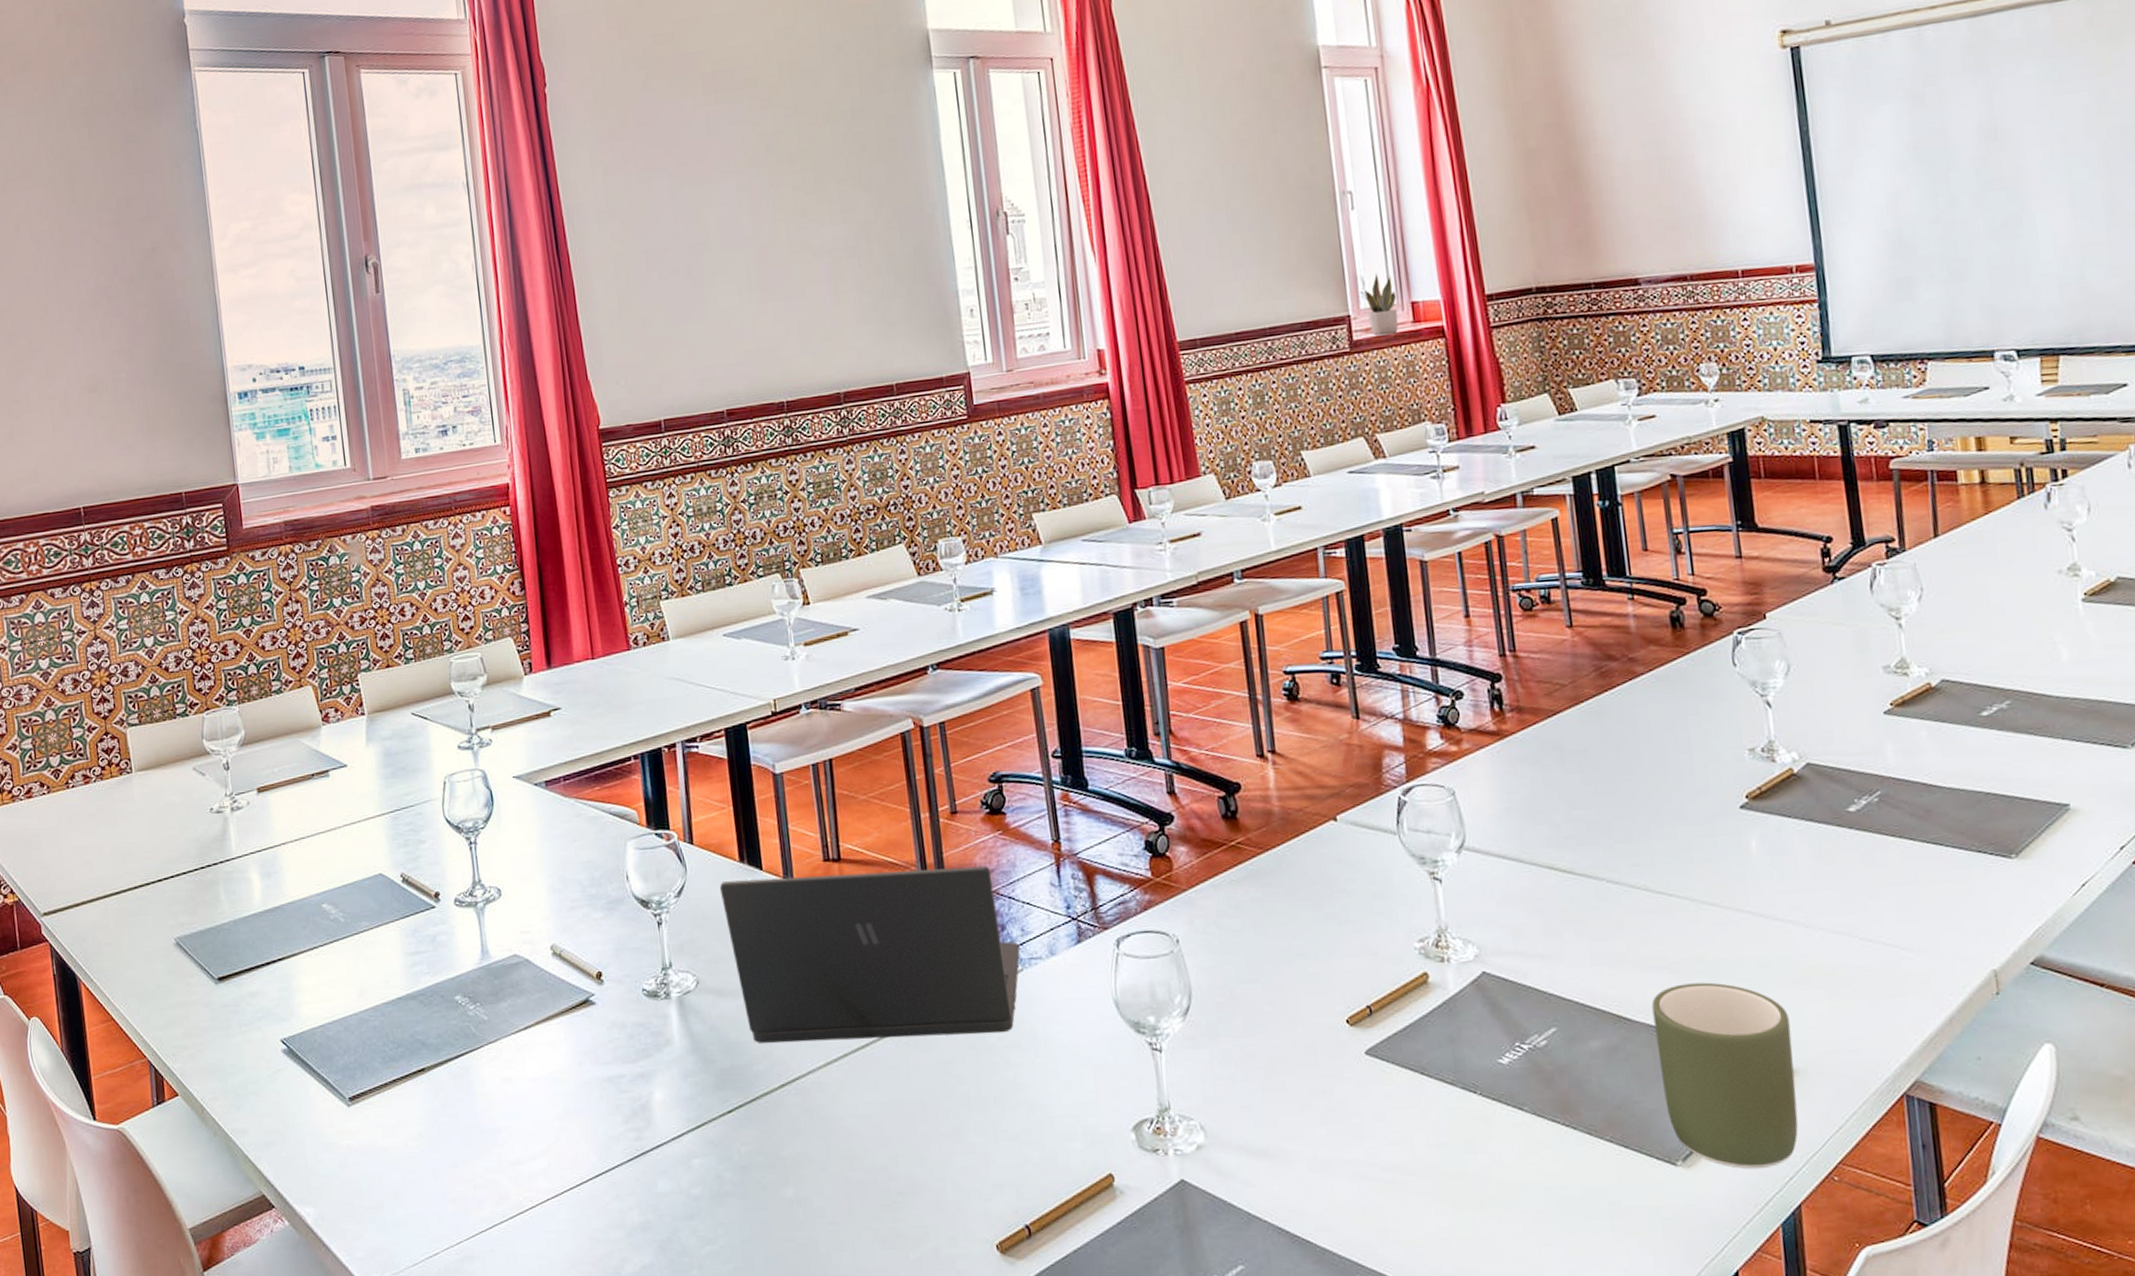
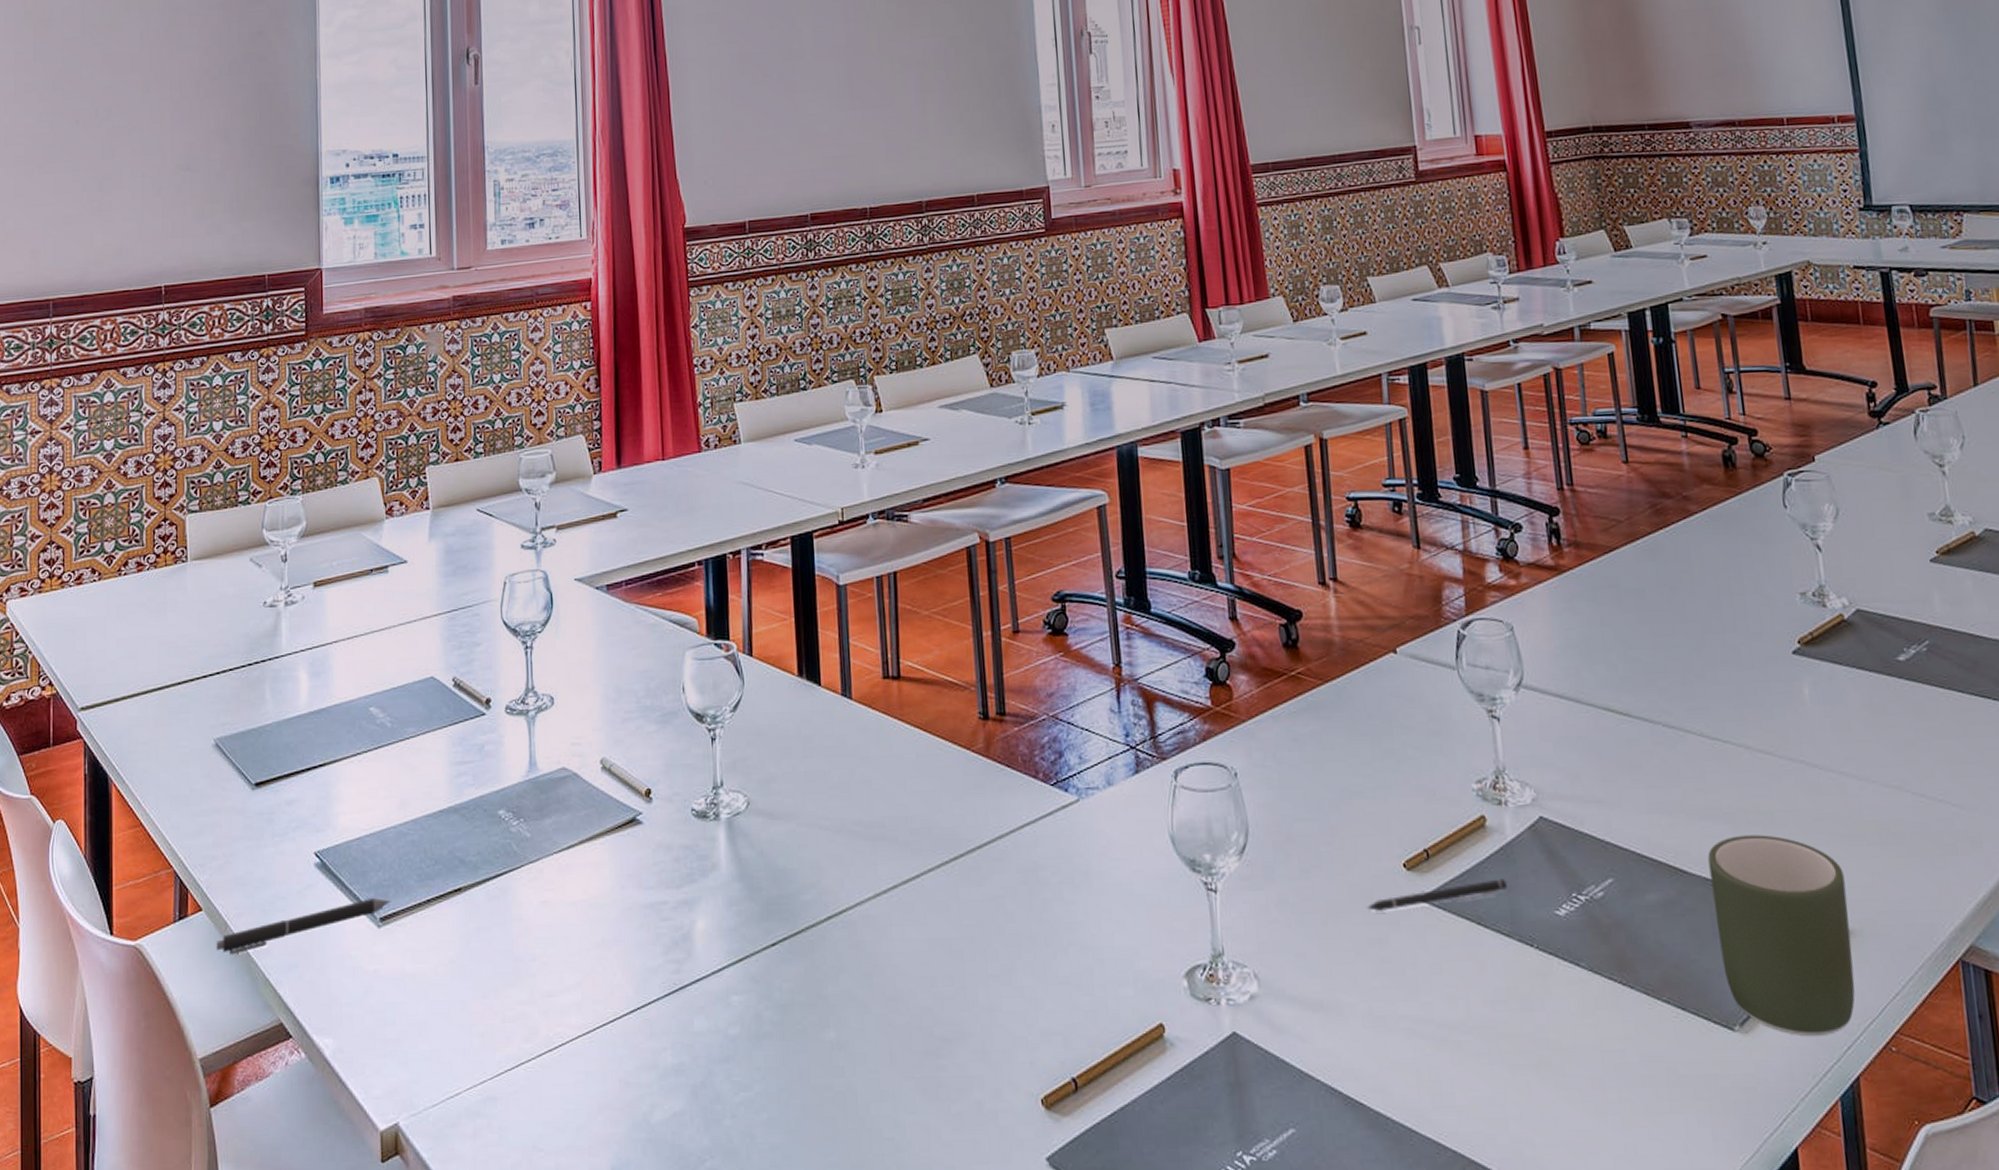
pen: none [194,1080,359,1135] -> present [216,898,392,955]
laptop: present [719,865,1021,1043] -> none [776,688,1078,871]
pen: none [1311,1031,1450,1065] -> present [1367,878,1507,911]
potted plant: present [1363,273,1399,336] -> none [1429,107,1462,167]

